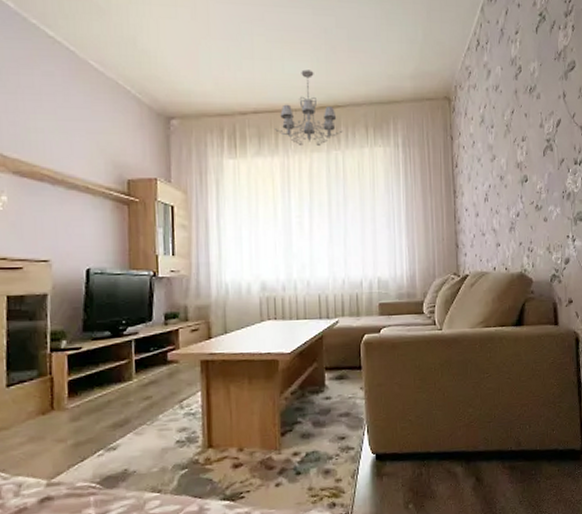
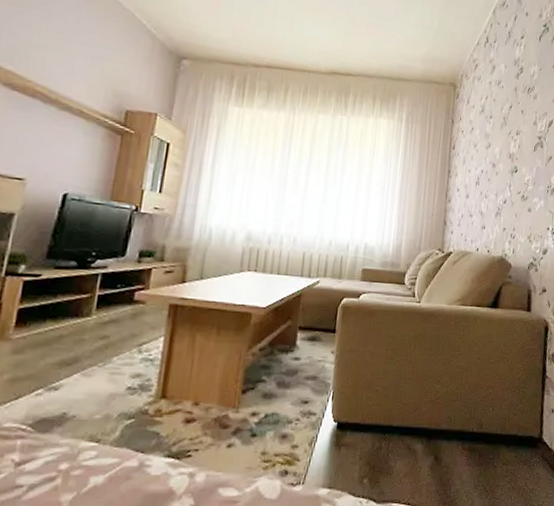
chandelier: present [273,69,343,147] -> none [284,35,351,109]

